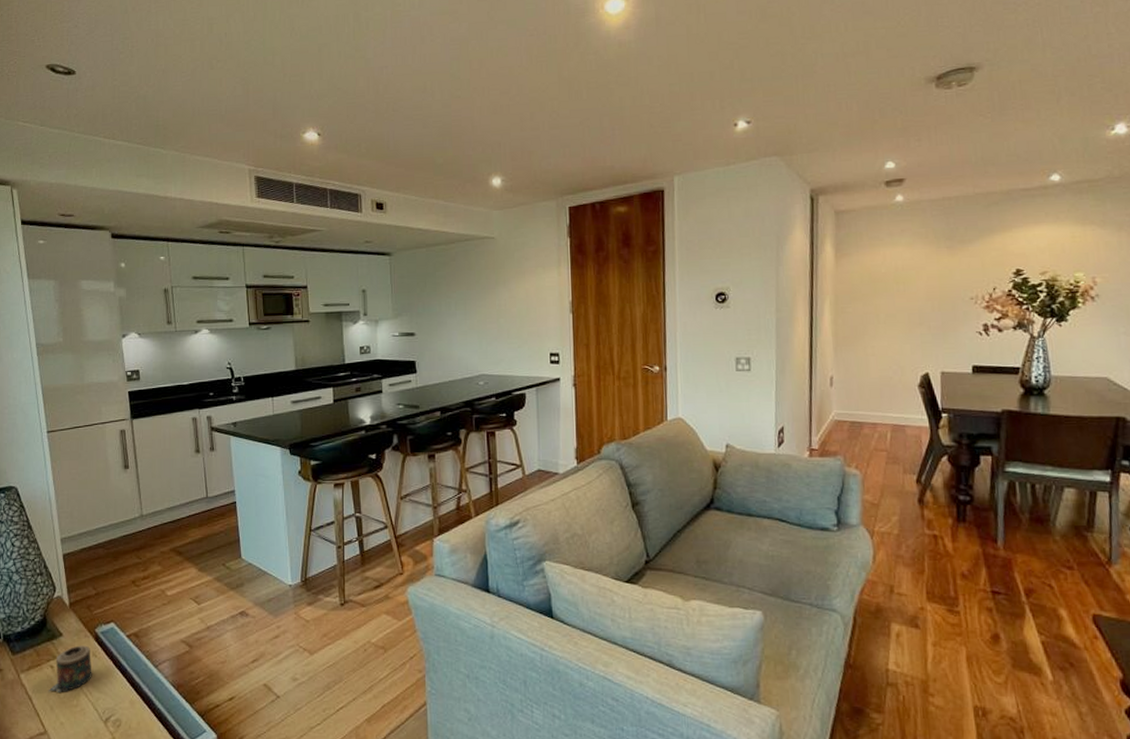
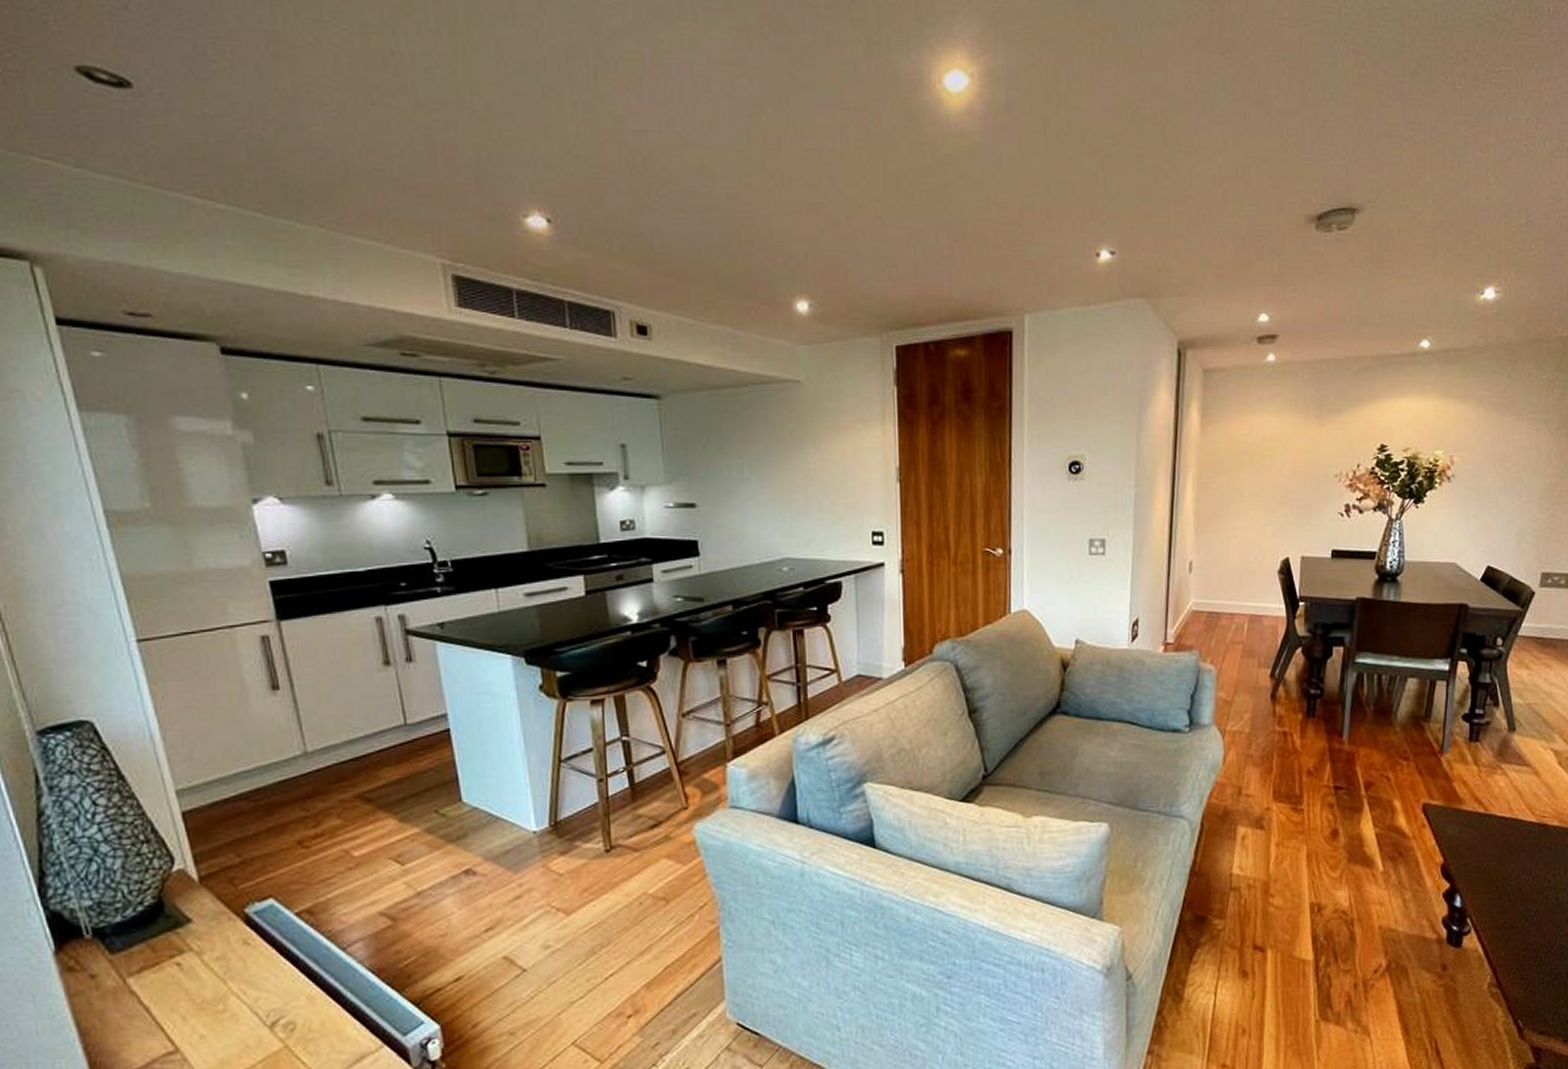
candle: present [48,645,92,692] -> none [175,931,245,998]

